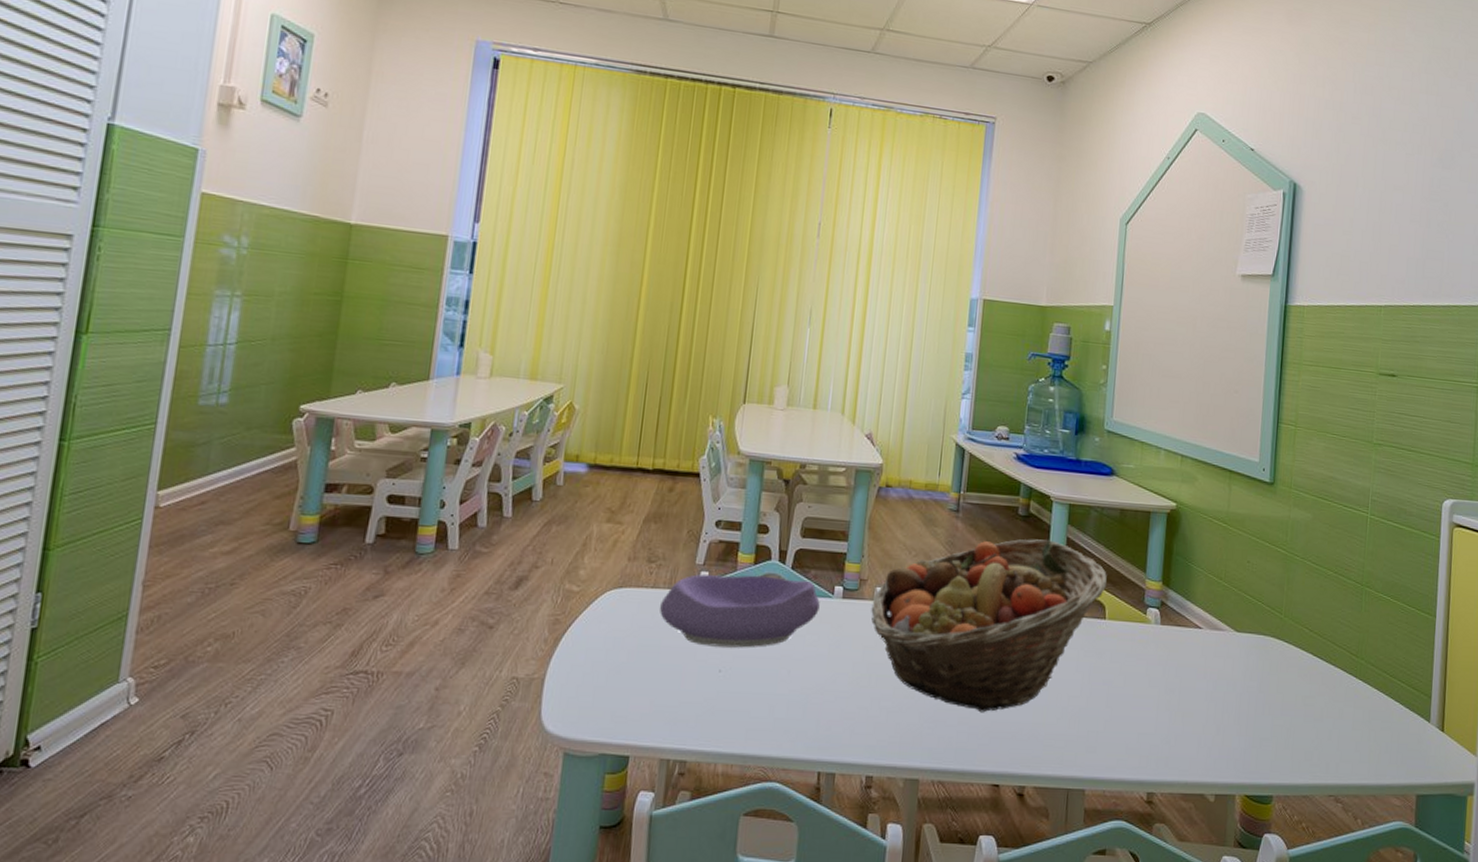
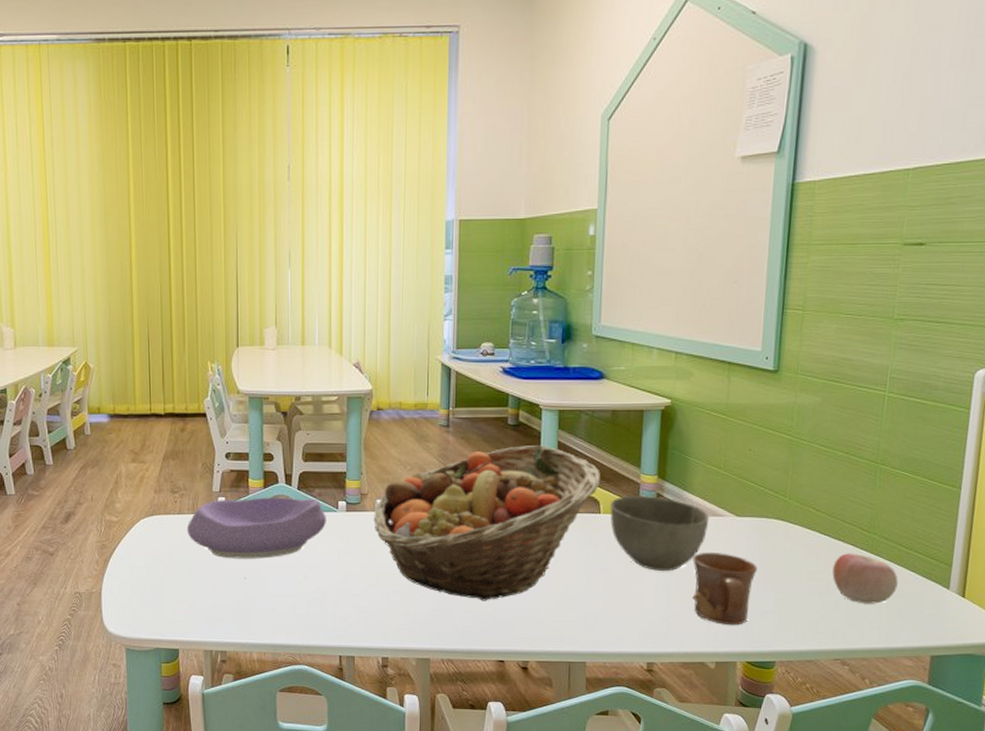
bowl: none [1115,602,1211,689] -> present [610,496,710,572]
mug: none [1193,668,1255,753] -> present [692,552,757,626]
apple: none [1325,678,1385,735] -> present [832,553,898,604]

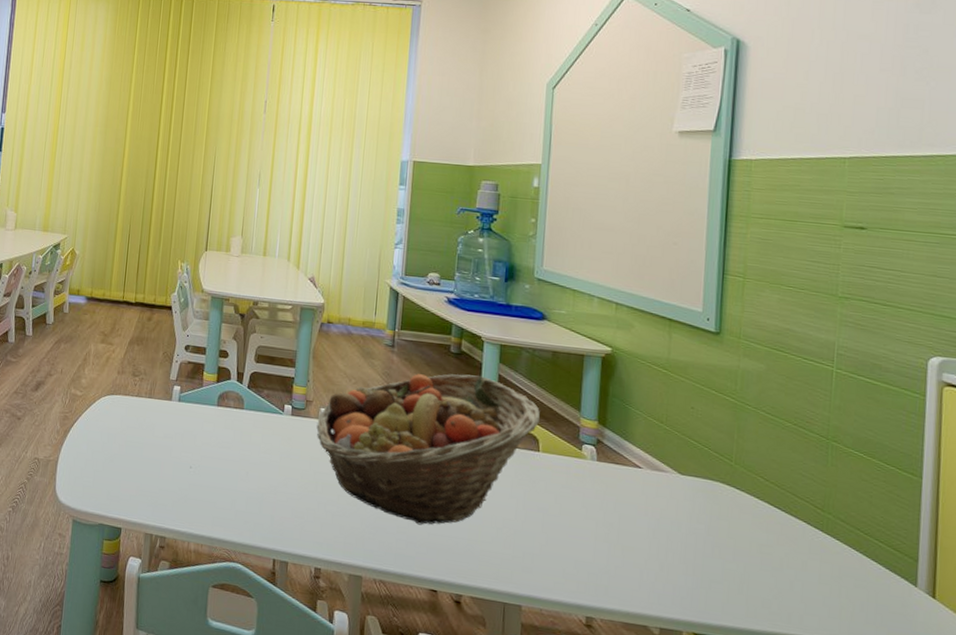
bowl: present [186,497,326,559] -> none [142,388,272,451]
bowl: present [610,496,710,572] -> none [549,437,652,522]
mug: present [692,552,757,626] -> none [634,506,703,591]
apple: present [832,553,898,604] -> none [785,530,858,591]

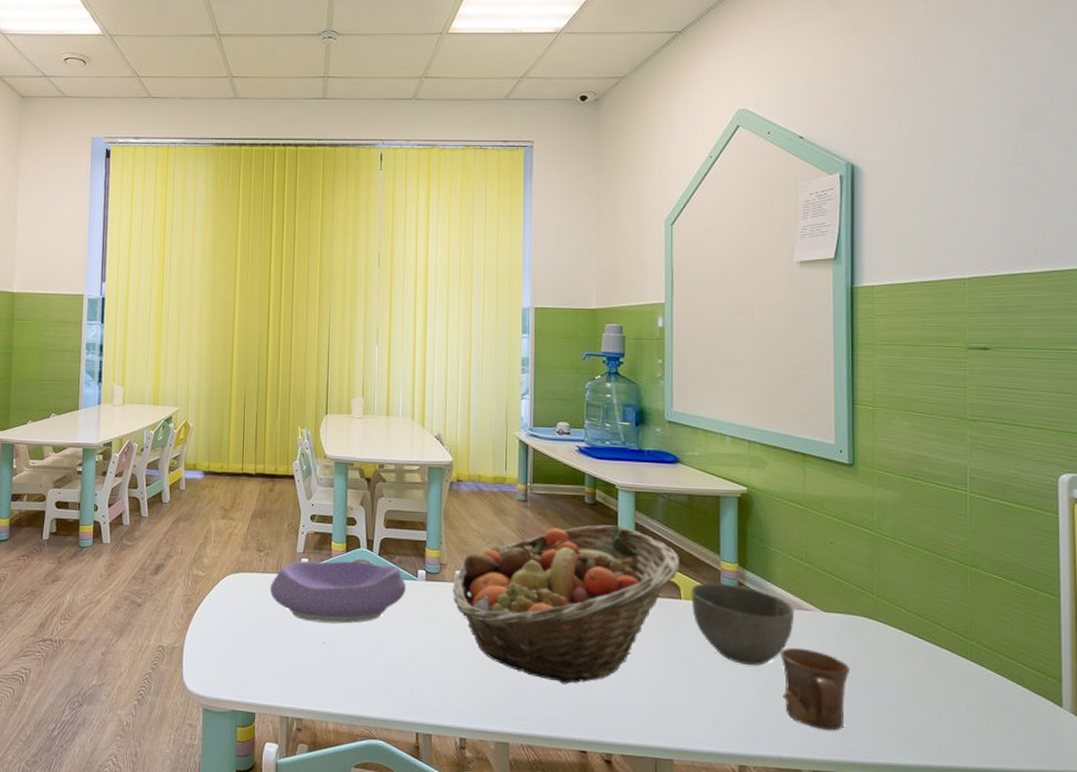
bowl: none [142,388,272,451] -> present [269,561,406,624]
bowl: none [549,437,652,522] -> present [691,583,795,666]
mug: none [634,506,703,591] -> present [780,647,850,731]

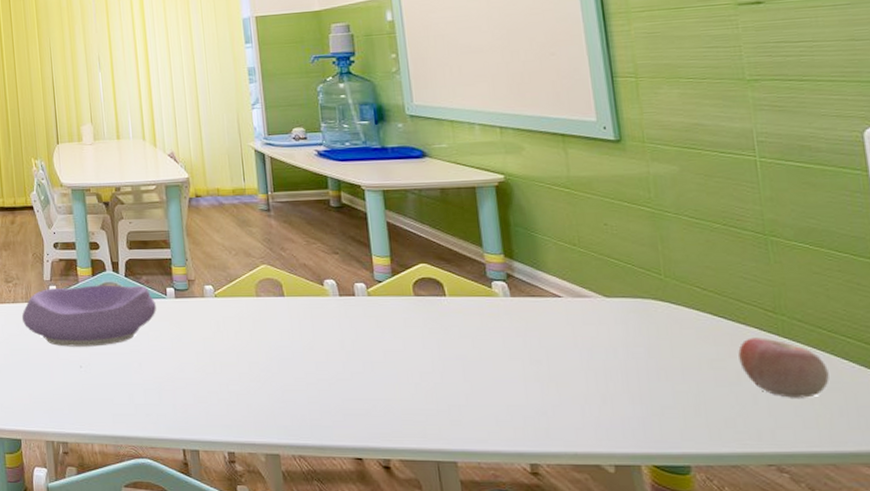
fruit basket: present [452,525,681,685] -> none [203,226,441,392]
bowl: present [691,583,795,666] -> none [455,277,574,360]
mug: present [780,647,850,731] -> none [562,337,645,422]
apple: none [931,659,1004,718] -> present [738,337,830,398]

